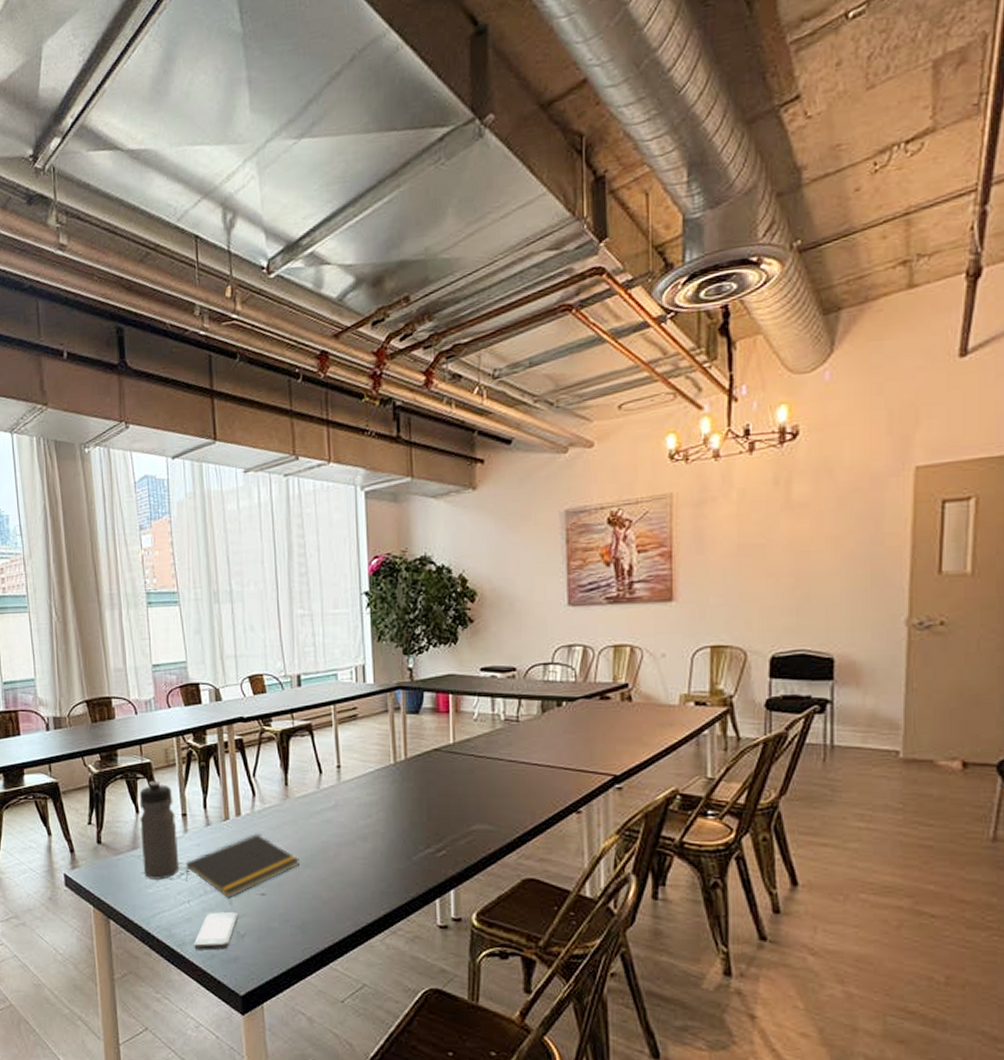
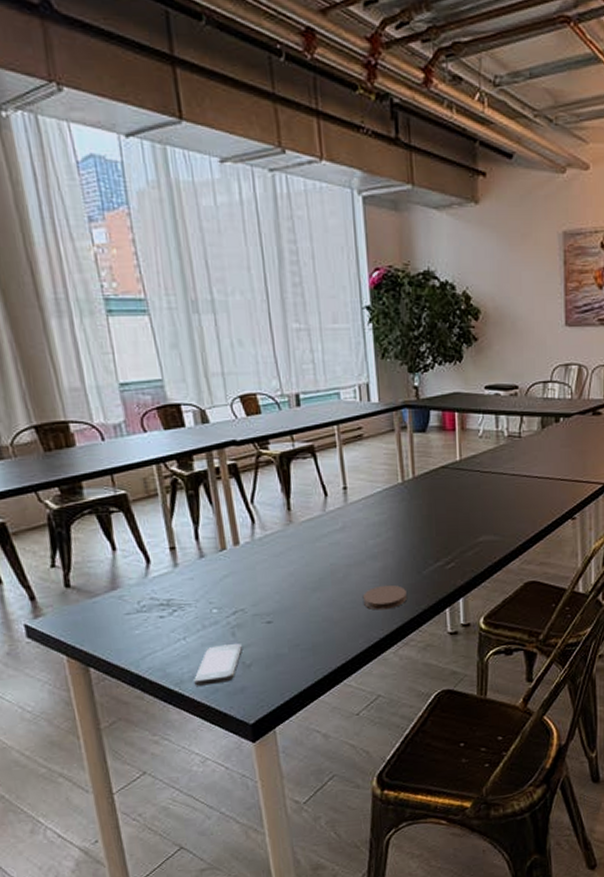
water bottle: present [139,780,180,880] -> none [114,513,171,620]
notepad: present [185,833,299,899] -> none [178,561,307,630]
coaster: none [351,867,395,894] -> present [362,584,407,610]

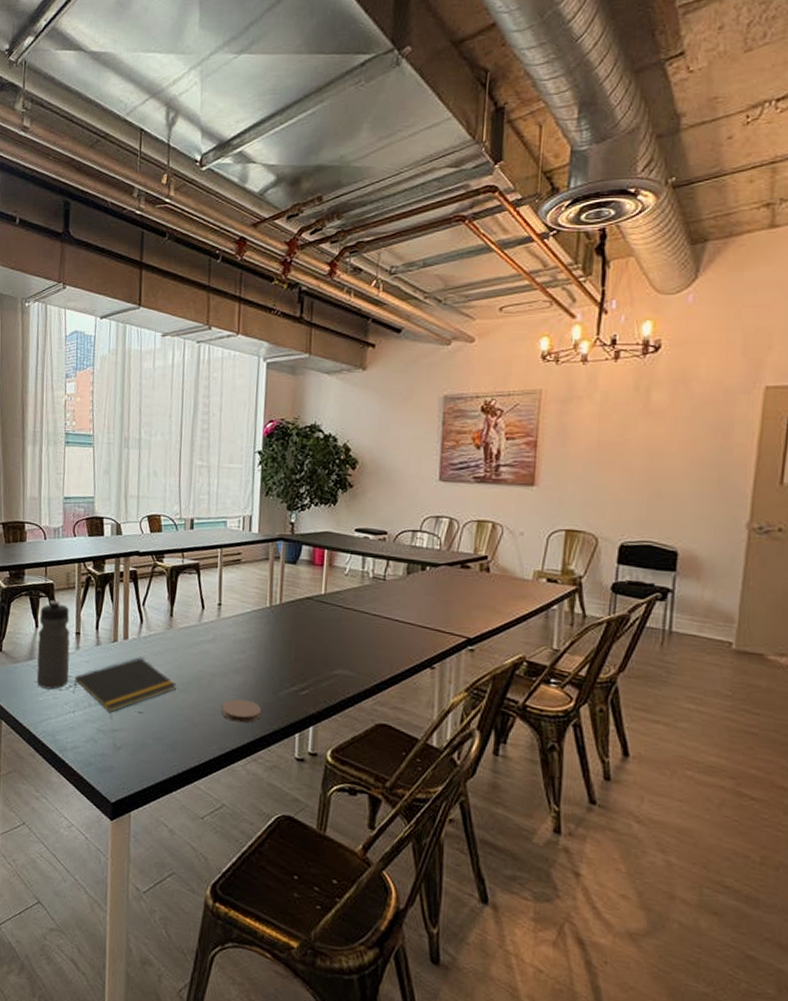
water bottle: none [114,513,171,620] -> present [36,600,70,690]
notepad: none [178,561,307,630] -> present [73,656,176,713]
smartphone: present [194,643,242,686] -> none [74,724,116,759]

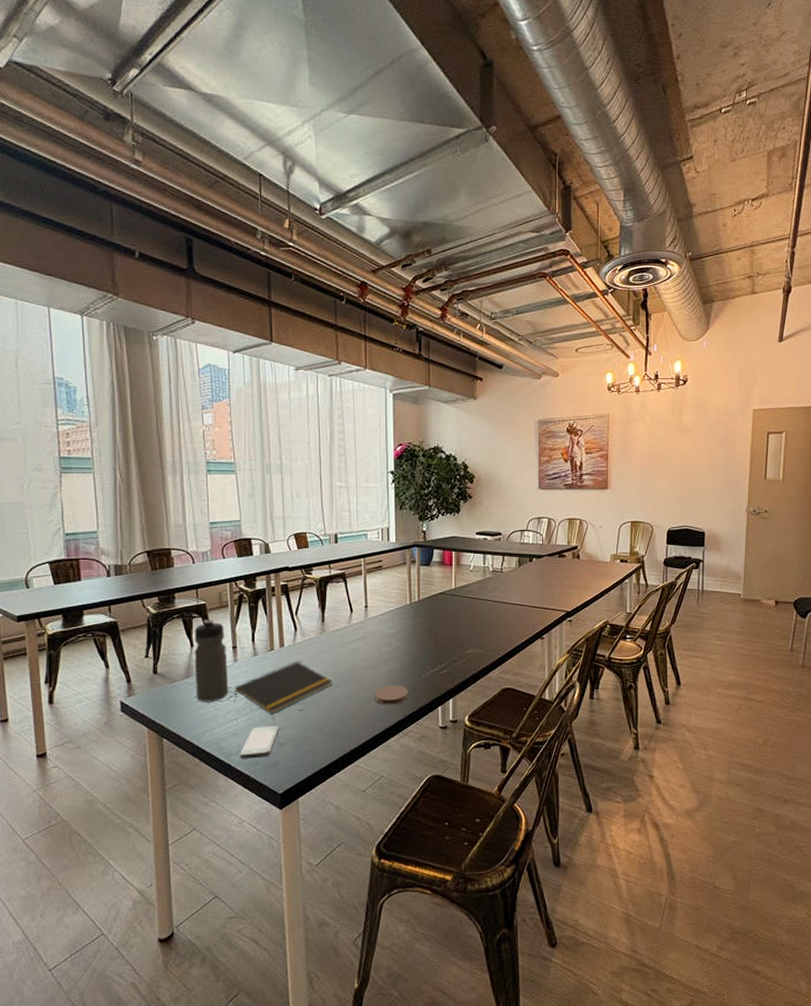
smartphone: none [74,724,116,759] -> present [240,725,279,759]

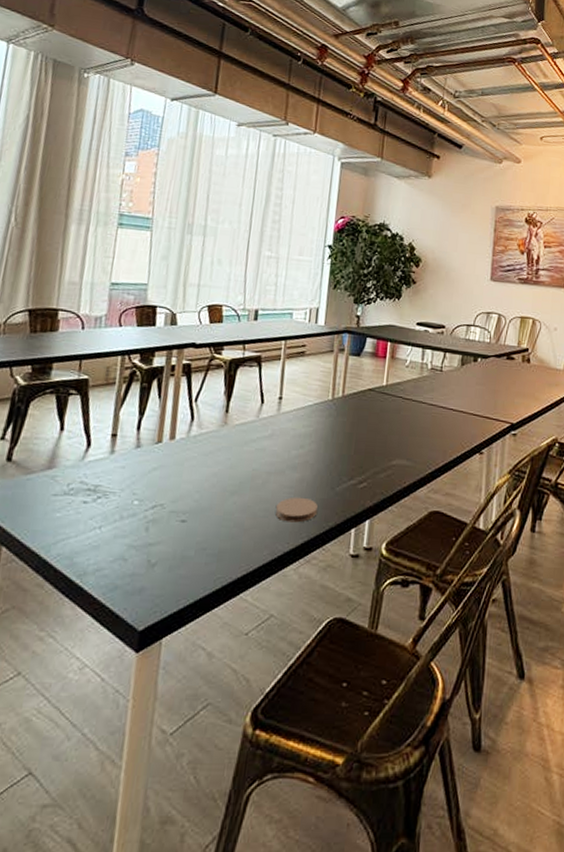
water bottle: present [194,619,229,702] -> none [55,397,106,503]
notepad: present [234,661,332,715] -> none [101,458,227,525]
smartphone: present [240,725,279,759] -> none [96,538,152,581]

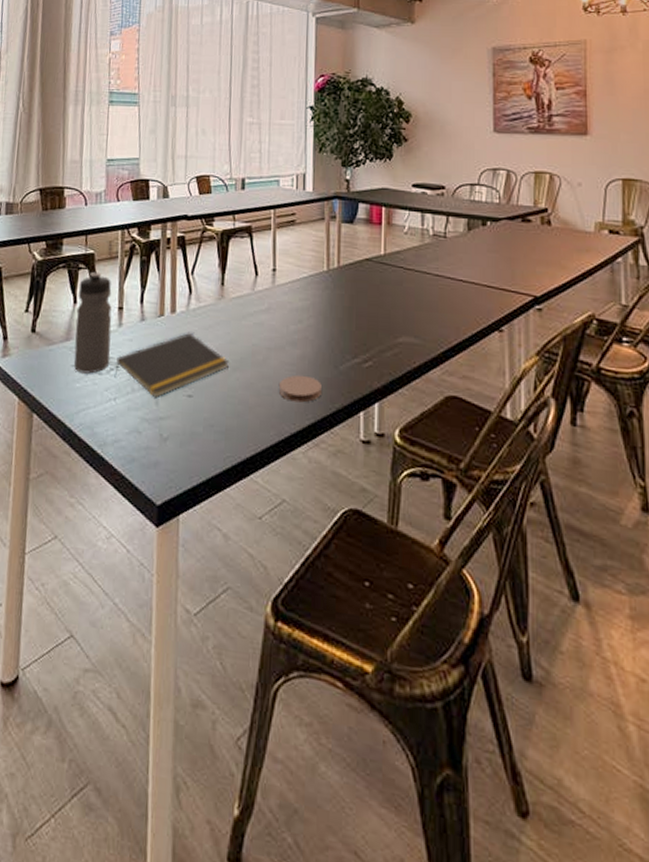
water bottle: none [55,397,106,503] -> present [73,271,112,374]
notepad: none [101,458,227,525] -> present [114,332,229,398]

